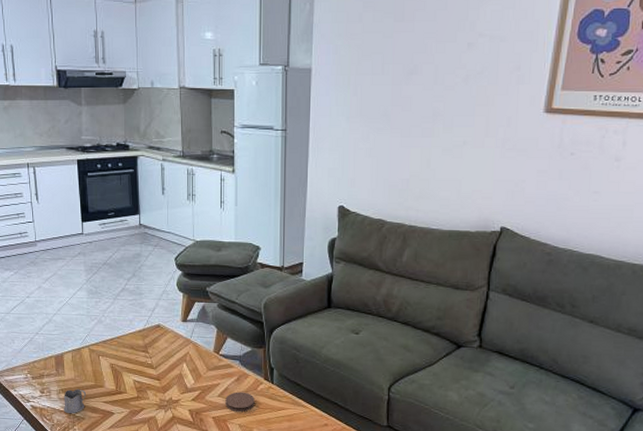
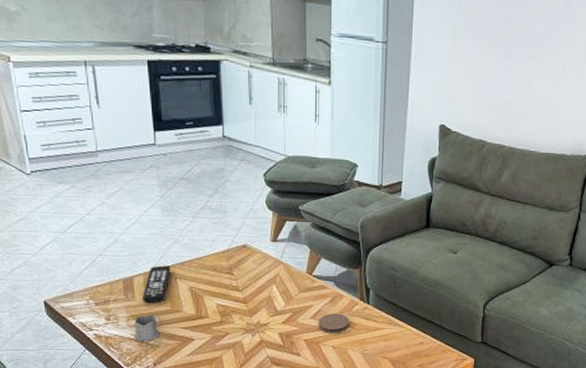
remote control: none [71,343,95,379] -> present [143,265,171,304]

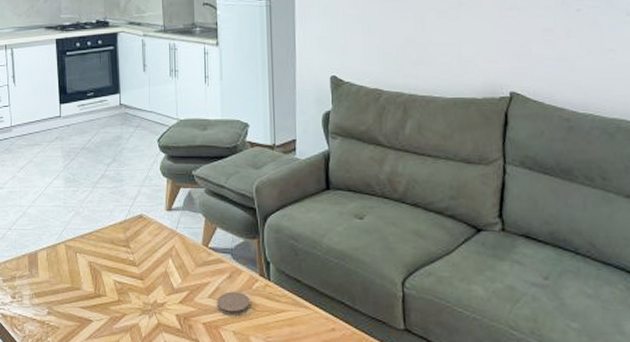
tea glass holder: present [133,315,161,342] -> none [36,292,61,323]
remote control: present [143,265,171,304] -> none [45,239,72,281]

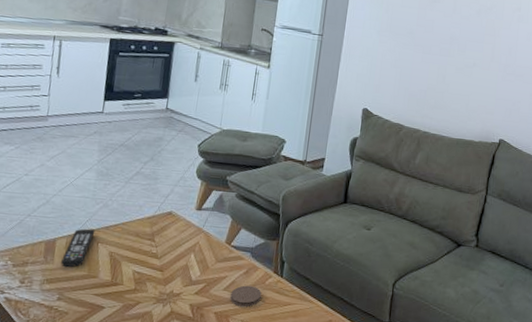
remote control: none [45,239,72,281] -> present [61,228,95,268]

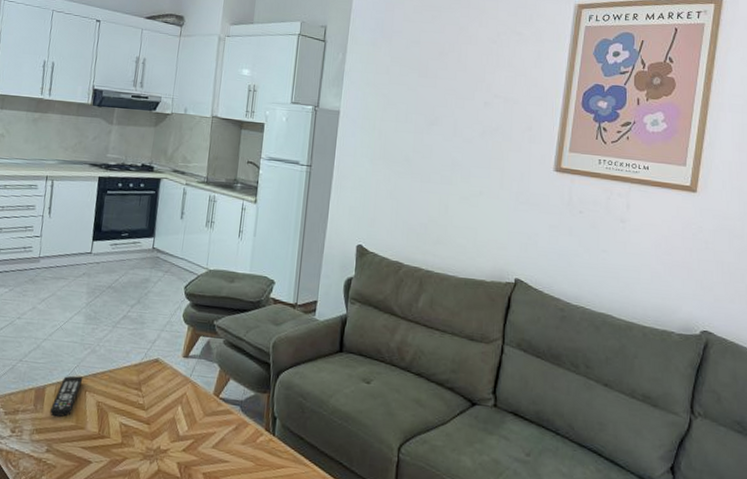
coaster: present [230,285,262,307] -> none [219,443,253,469]

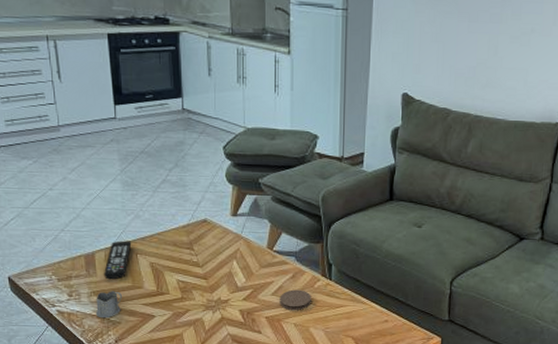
tea glass holder: none [33,429,63,461] -> present [95,291,122,319]
coaster: none [219,443,253,469] -> present [280,289,311,311]

